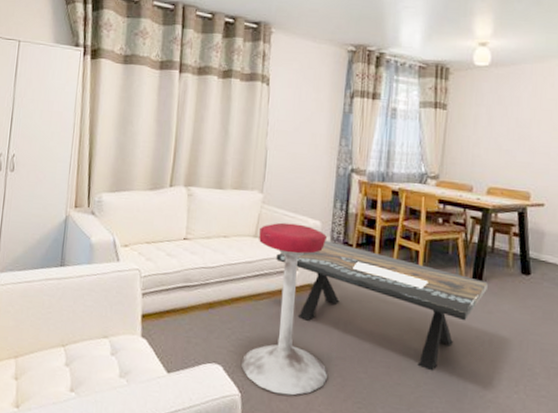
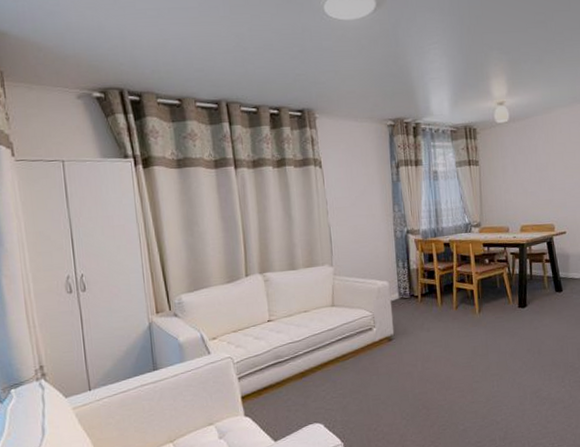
stool: present [241,222,328,396] -> none [335,287,415,436]
coffee table: present [276,240,488,371] -> none [354,296,531,386]

